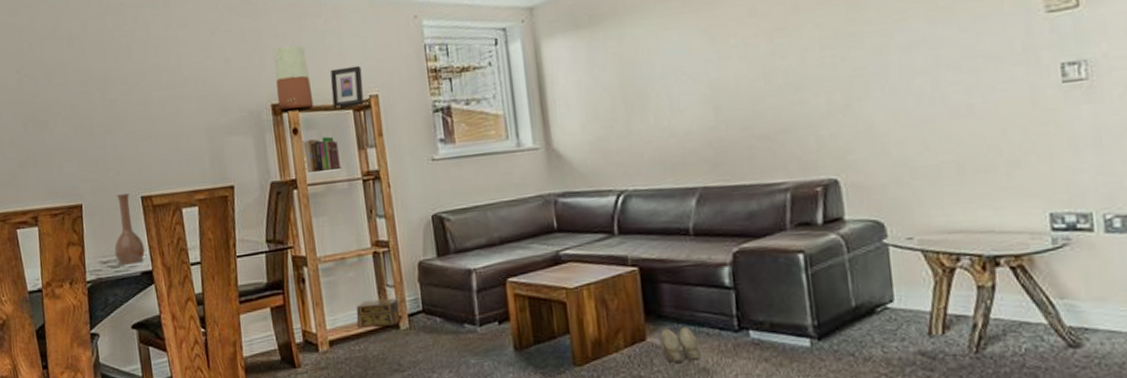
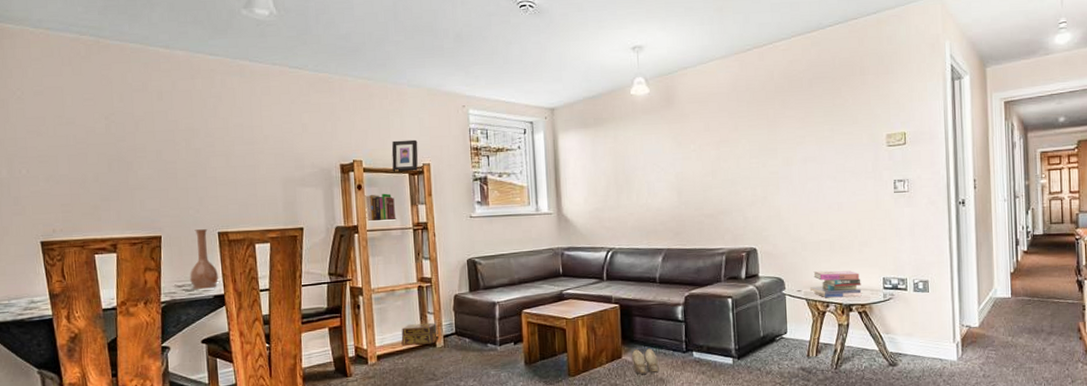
vase: present [273,45,314,113] -> none [345,119,377,172]
books: none [926,205,1015,248] -> present [809,270,862,298]

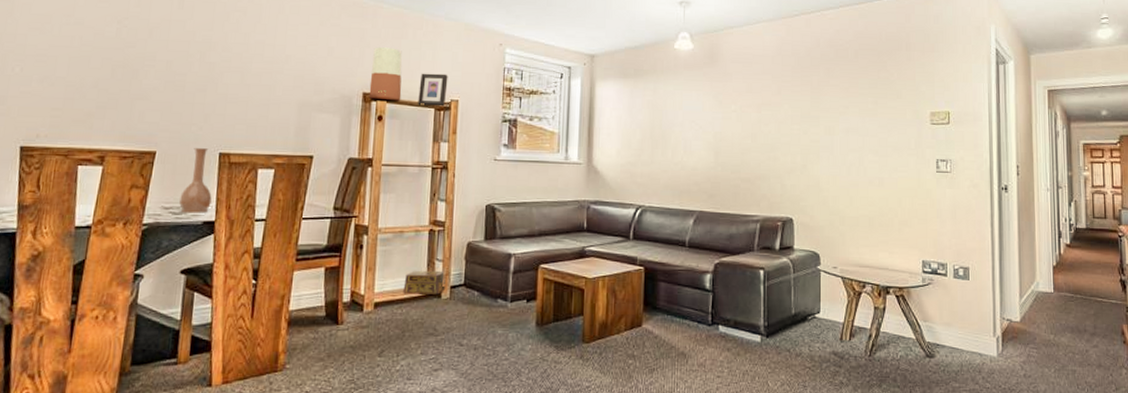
vase: none [345,119,377,172] -> present [368,47,402,102]
books: present [366,193,395,222] -> none [384,127,416,156]
slippers: present [631,349,659,374] -> none [652,318,682,346]
books: present [809,270,862,298] -> none [846,248,900,279]

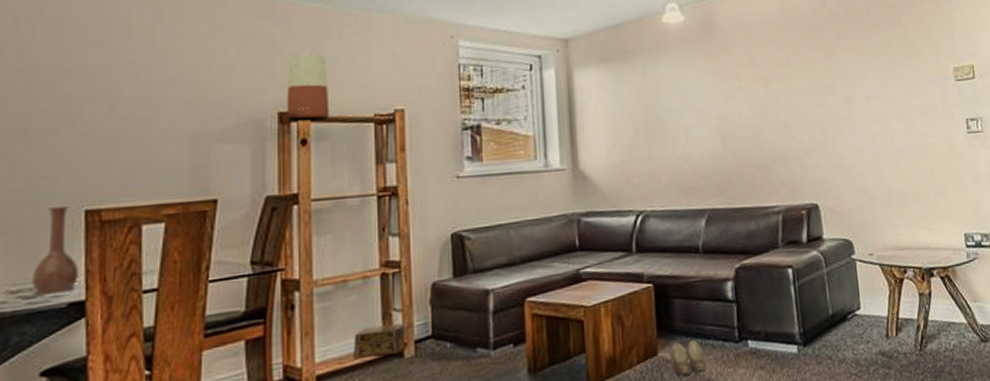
picture frame: present [418,73,448,106] -> none [352,79,389,121]
slippers: none [652,318,682,346] -> present [669,340,707,376]

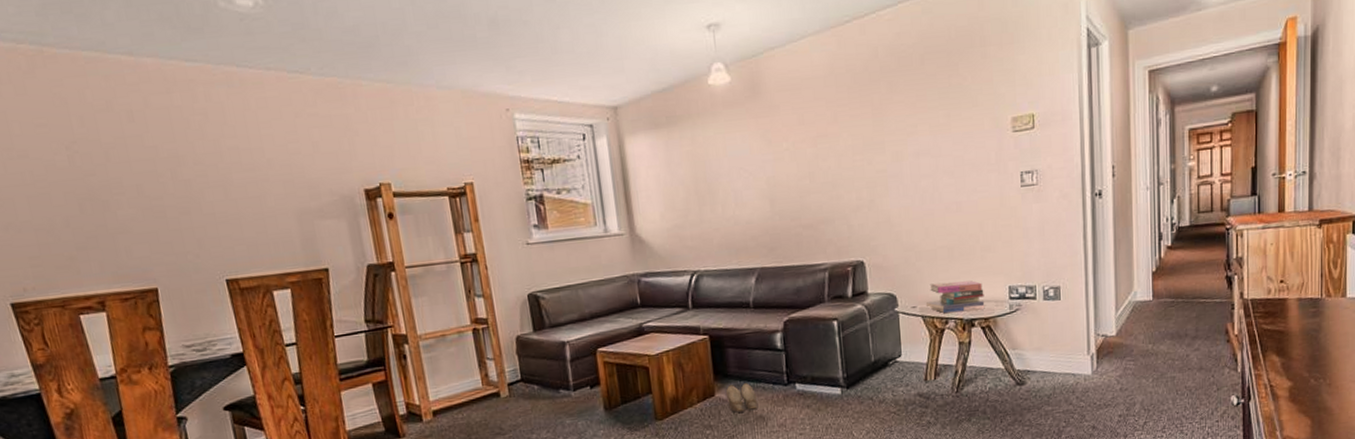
vase: present [32,206,79,296] -> none [197,277,234,349]
vase: present [286,53,330,122] -> none [364,132,409,198]
decorative box: present [353,322,408,359] -> none [458,369,503,398]
books: none [882,227,943,262] -> present [925,280,985,314]

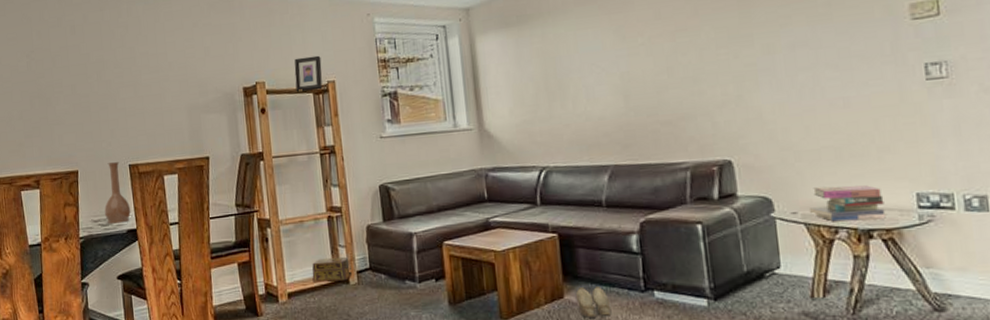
vase: none [197,277,234,349] -> present [104,162,131,224]
picture frame: none [425,154,460,195] -> present [294,55,323,92]
decorative box: none [458,369,503,398] -> present [312,256,352,282]

